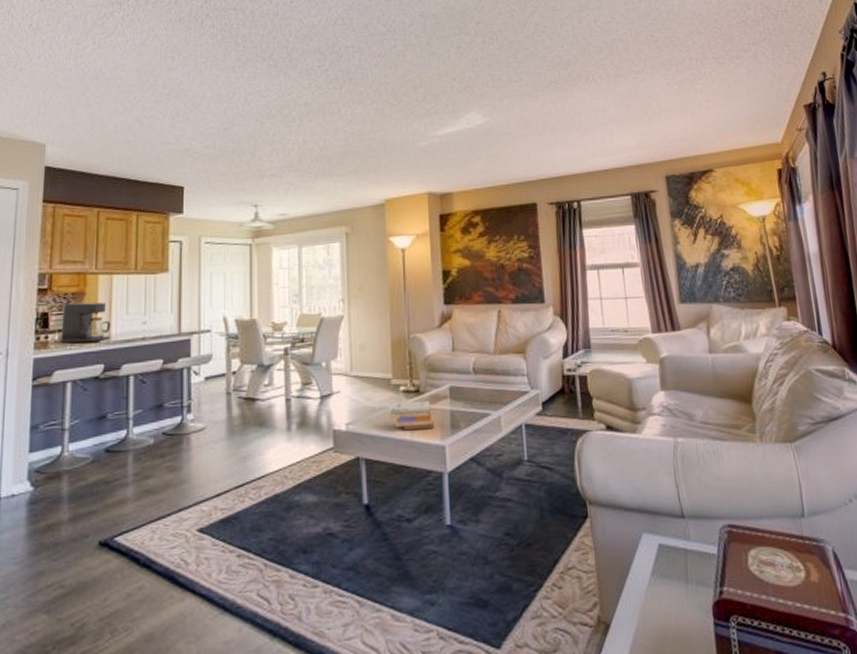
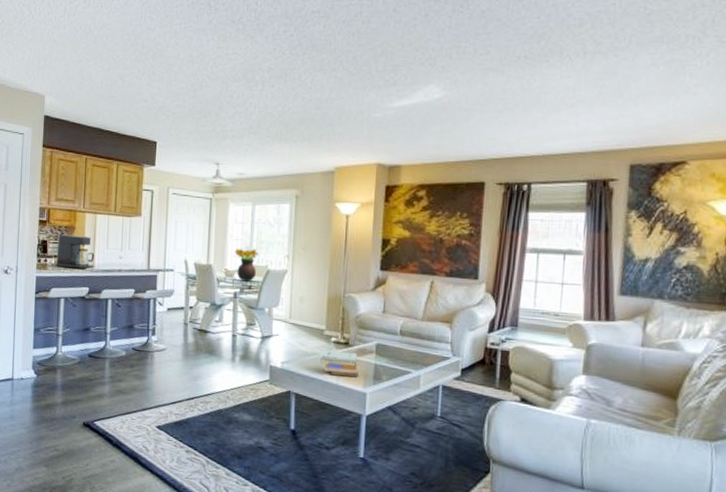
flower arrangement: none [282,294,310,334] -> present [234,247,259,282]

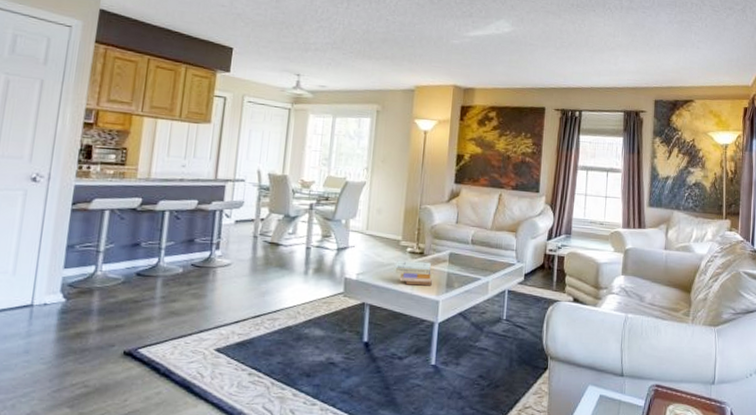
coffee maker: present [56,234,95,269] -> none [102,139,152,178]
flower arrangement: present [234,247,259,282] -> none [312,159,338,193]

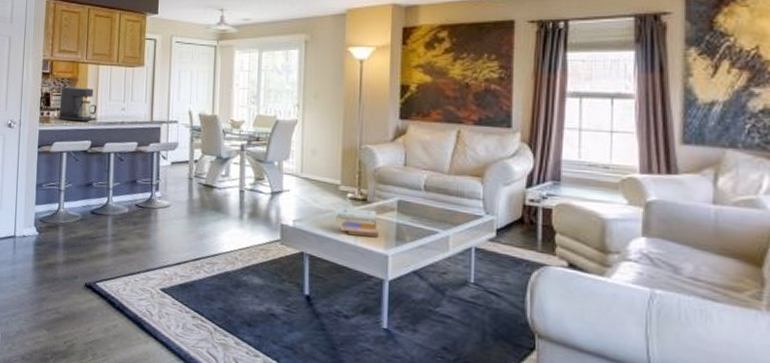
coffee maker: none [102,139,152,178] -> present [59,86,97,122]

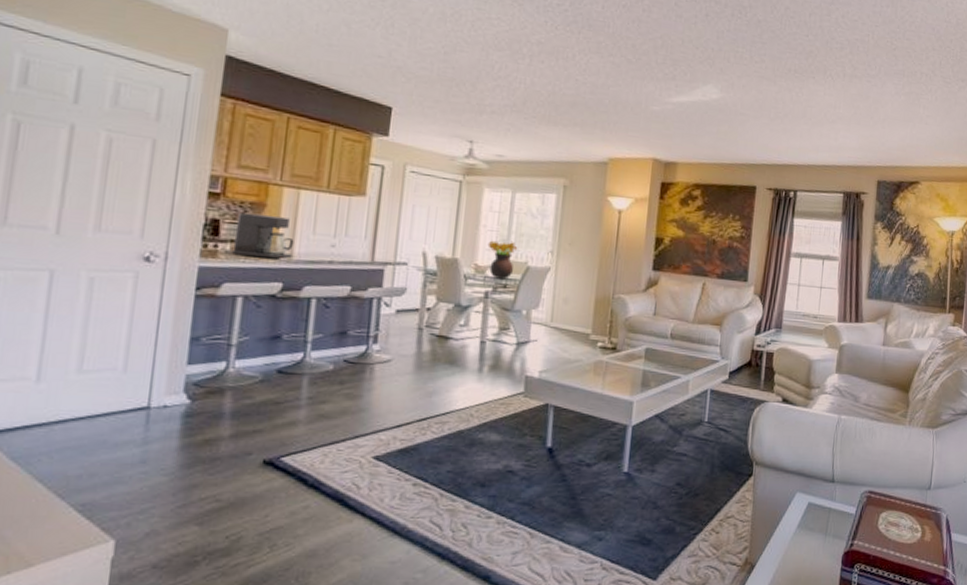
flower arrangement: none [241,97,267,133] -> present [487,240,518,279]
books: present [335,207,378,238] -> none [584,356,626,385]

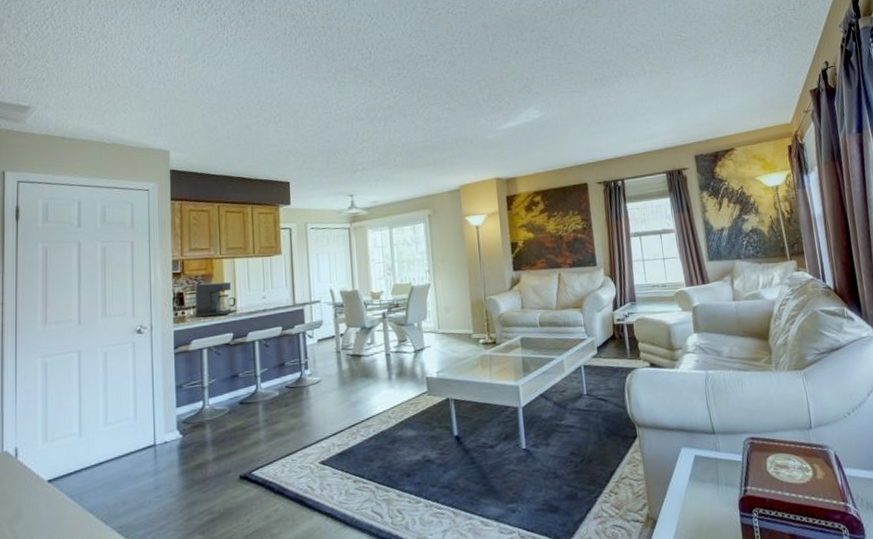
flower arrangement: present [487,240,518,279] -> none [378,268,402,301]

